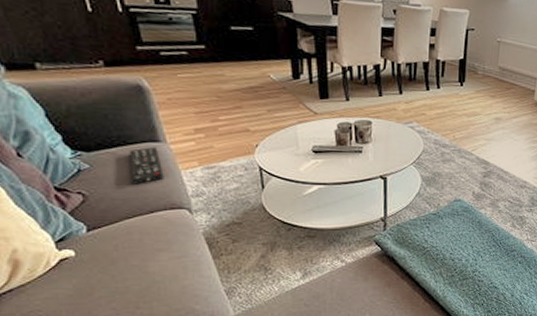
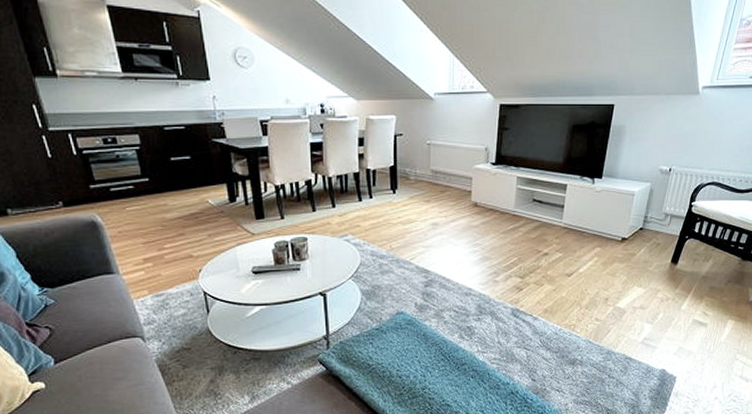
remote control: present [129,147,164,184] -> none [87,279,119,316]

